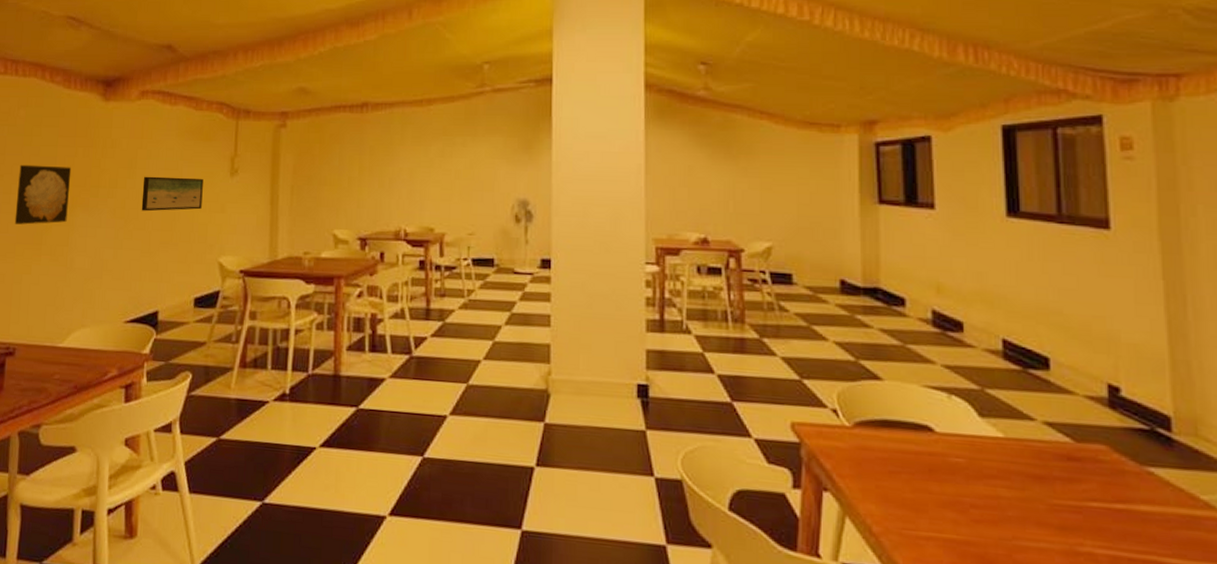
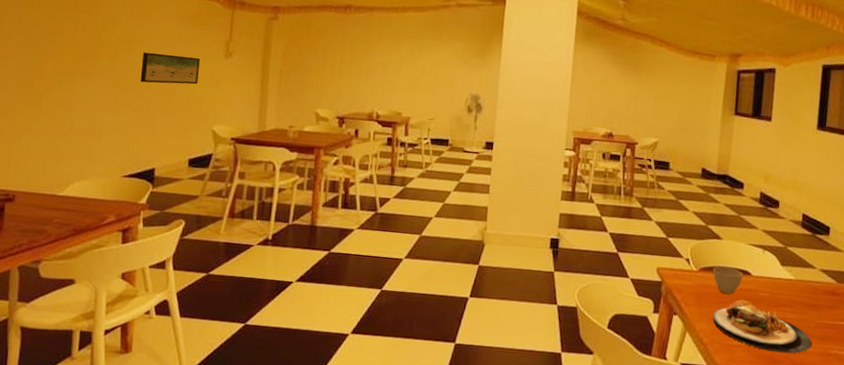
wall art: present [14,164,72,225] -> none [13,32,72,88]
cup: none [875,419,921,461] -> present [713,266,743,294]
plate: none [883,468,1047,551] -> present [713,300,812,354]

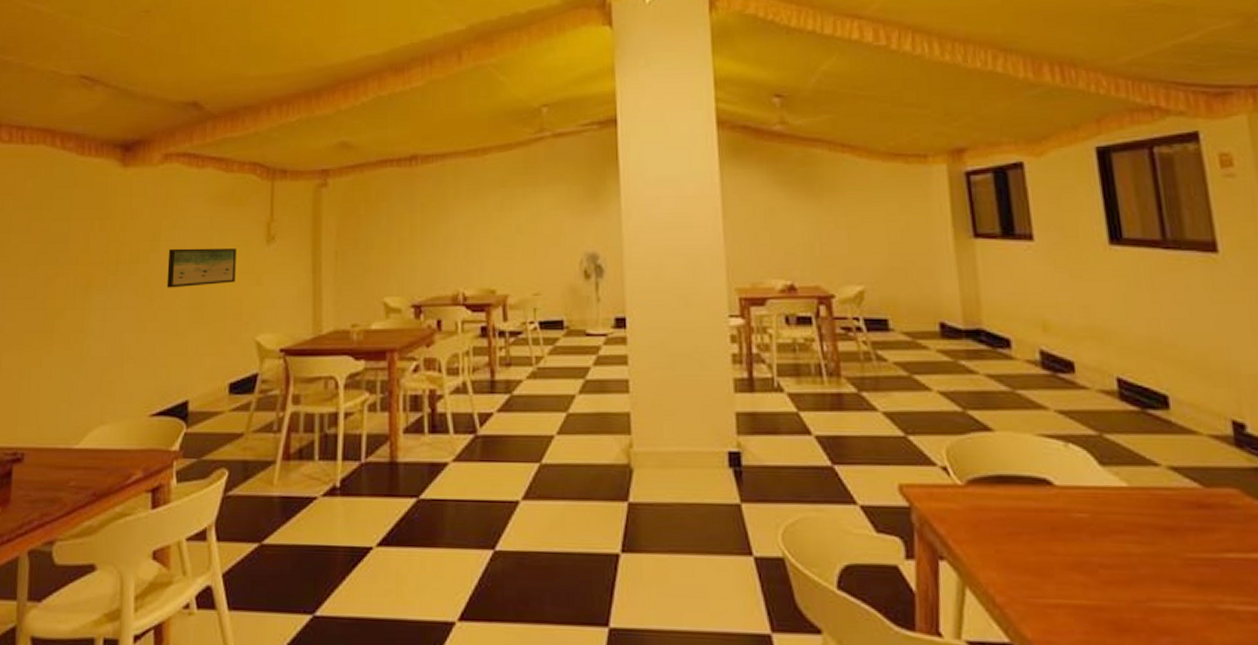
cup: present [713,266,743,294] -> none [988,475,1040,519]
plate: present [713,300,812,354] -> none [1004,527,1185,615]

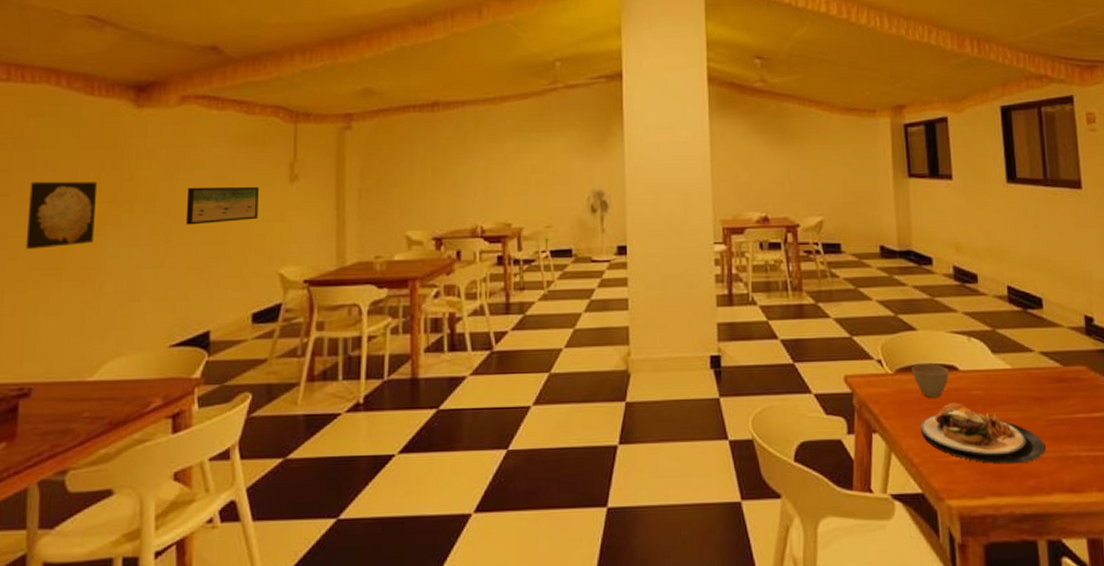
wall art: none [21,242,87,311] -> present [25,181,98,249]
cup: none [988,475,1040,519] -> present [912,364,949,398]
plate: none [1004,527,1185,615] -> present [921,402,1046,464]

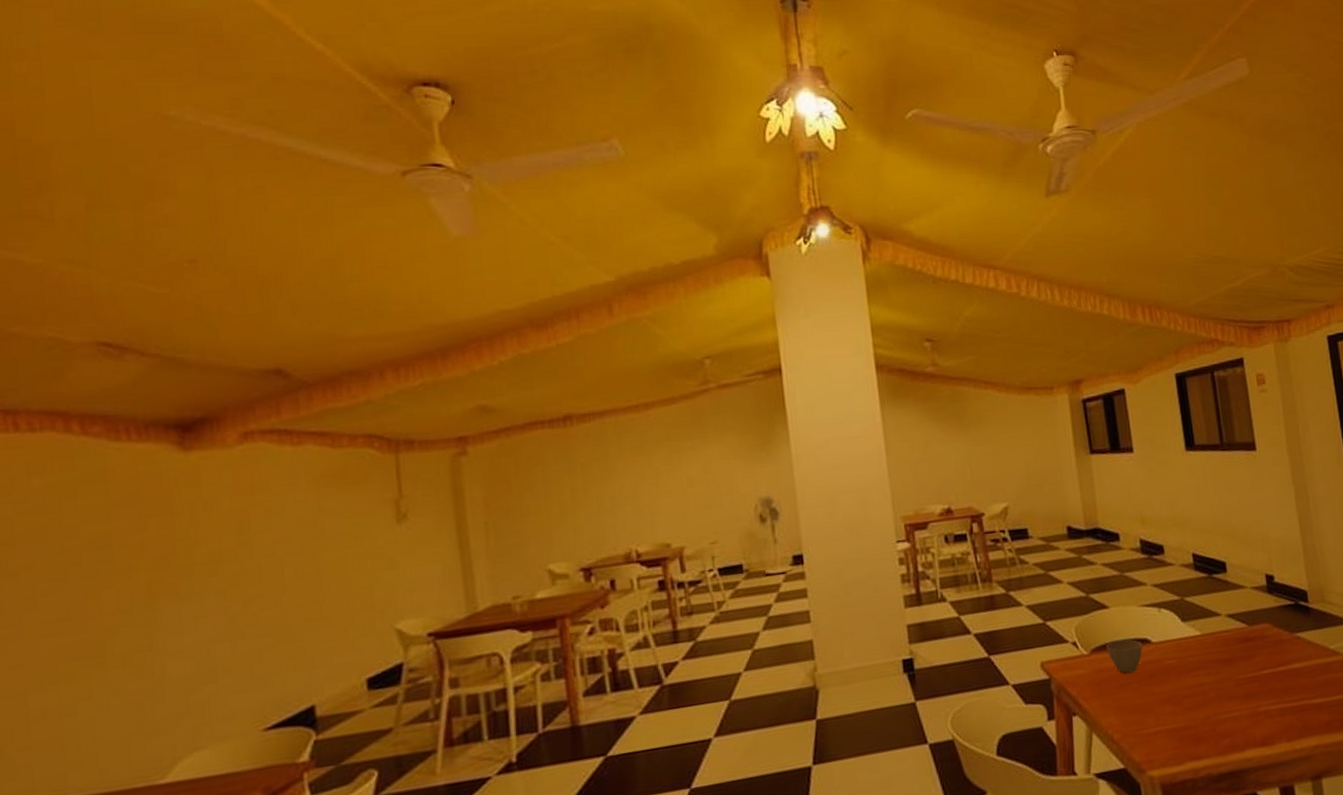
wall art: present [25,181,98,249] -> none [45,546,145,637]
wall art: present [185,186,259,225] -> none [263,531,361,586]
plate: present [921,402,1046,464] -> none [1118,674,1238,730]

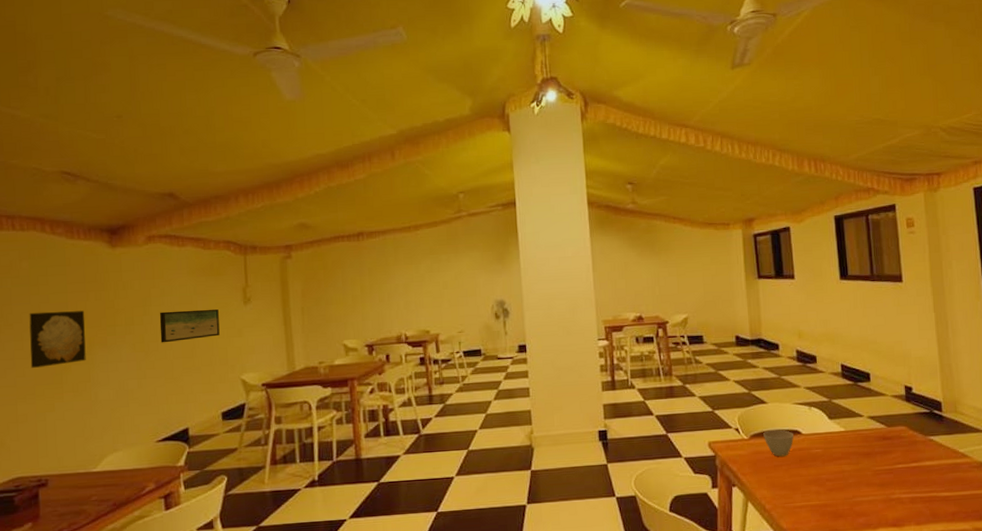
wall art: none [45,546,145,637] -> present [29,311,86,368]
wall art: none [263,531,361,586] -> present [159,309,220,343]

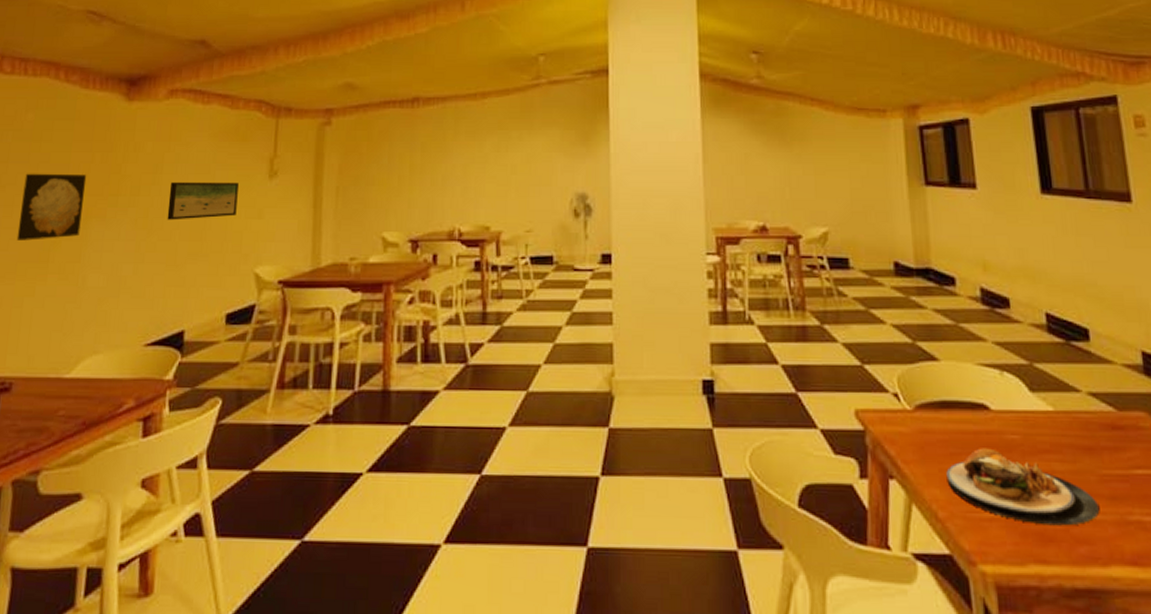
cup: present [763,430,794,457] -> none [934,400,979,441]
plate: none [771,460,873,507] -> present [946,448,1100,526]

